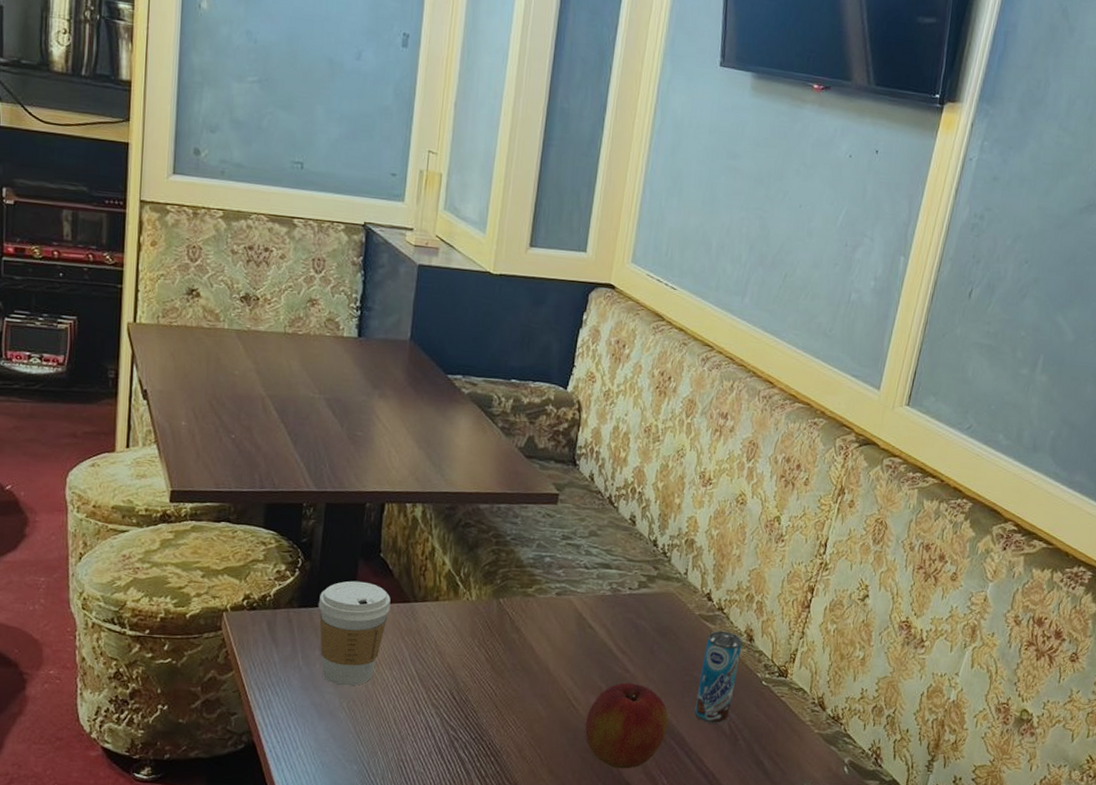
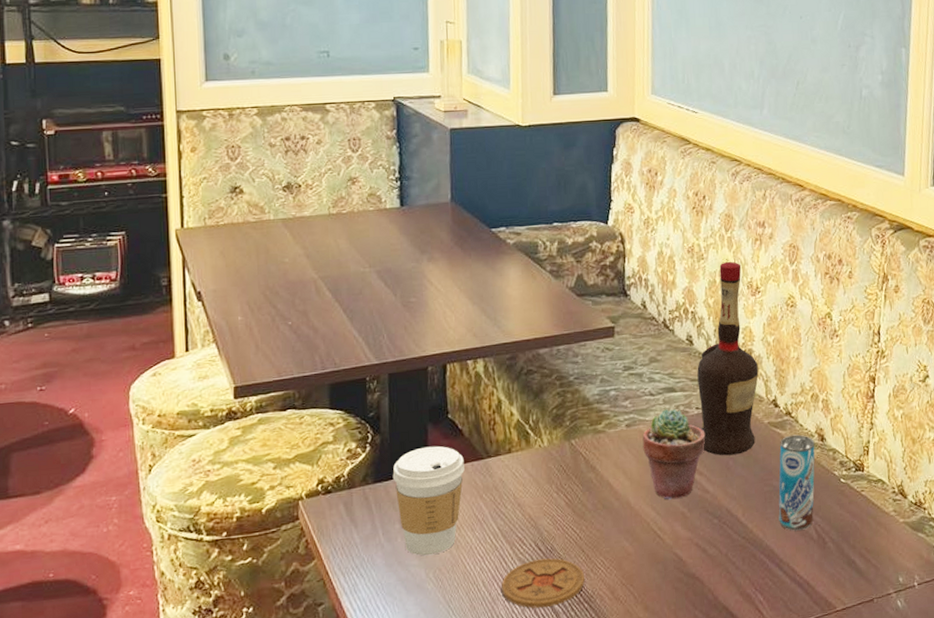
coaster: none [412,707,495,755] -> present [501,558,585,608]
potted succulent: none [570,584,635,673] -> present [642,408,706,500]
apple: present [585,682,669,769] -> none [674,502,756,594]
liquor: none [629,447,698,641] -> present [697,261,759,456]

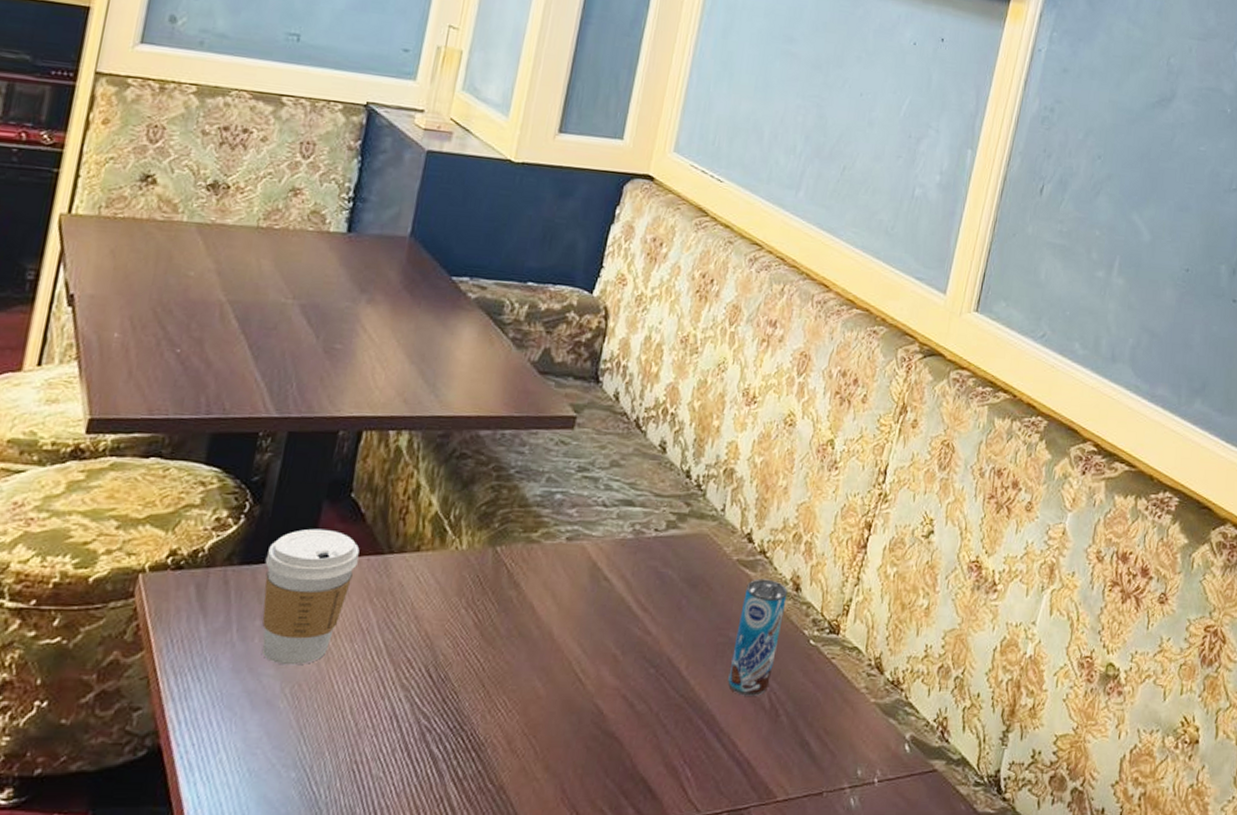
coaster: present [501,558,585,608] -> none [371,689,479,751]
potted succulent: present [642,408,706,500] -> none [581,525,660,637]
liquor: present [697,261,759,456] -> none [653,360,741,593]

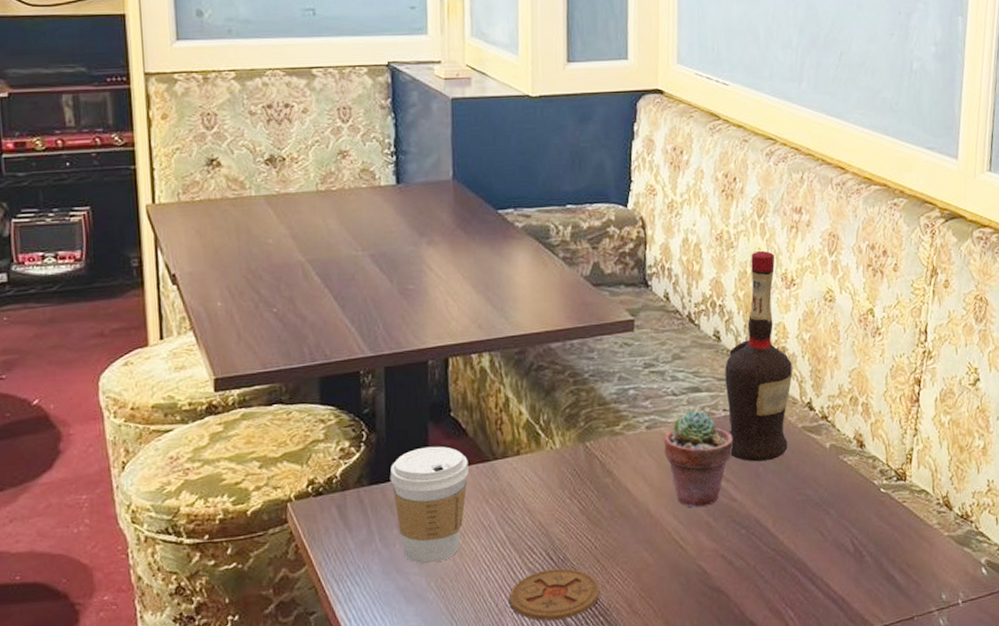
coaster: none [371,689,479,751] -> present [509,568,600,621]
potted succulent: none [581,525,660,637] -> present [664,410,733,508]
liquor: none [653,360,741,593] -> present [725,250,792,462]
beverage can: present [728,578,788,696] -> none [812,440,853,544]

